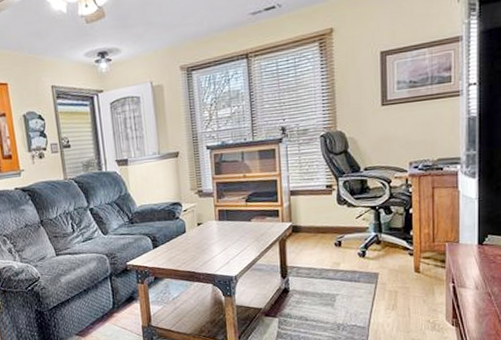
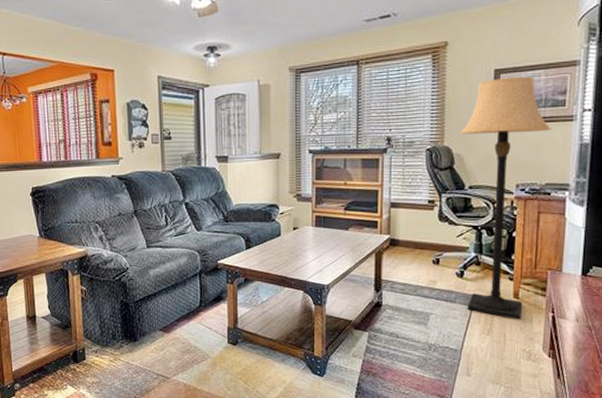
lamp: none [351,56,440,293] -> present [460,76,552,320]

